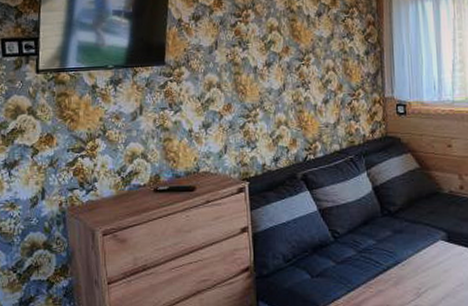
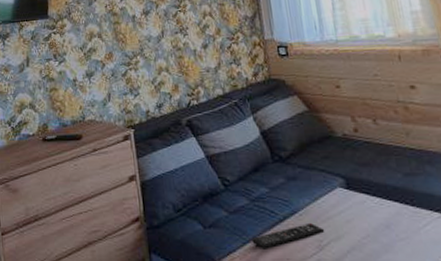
remote control: none [356,273,424,297] -> present [251,223,325,249]

